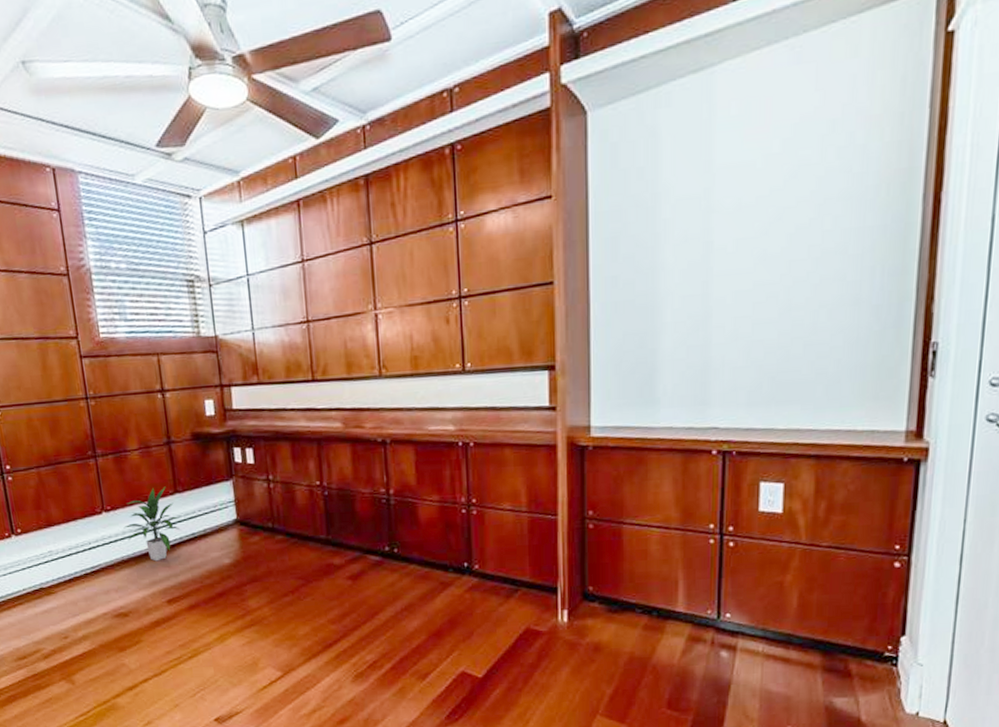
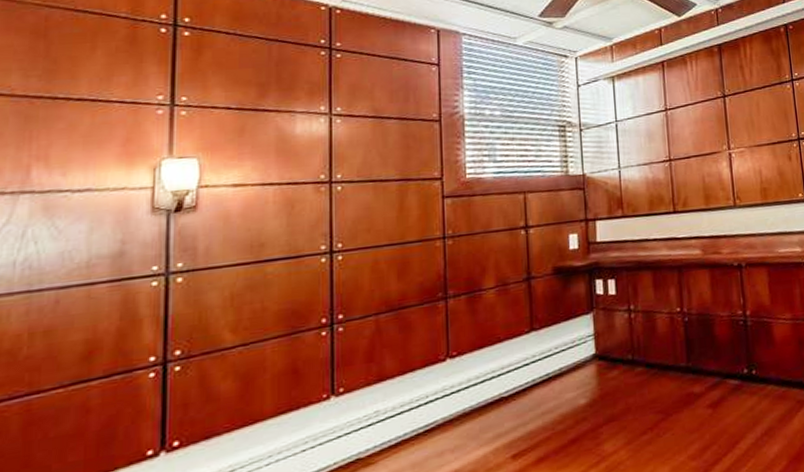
indoor plant: present [123,486,180,562] -> none [469,325,534,410]

